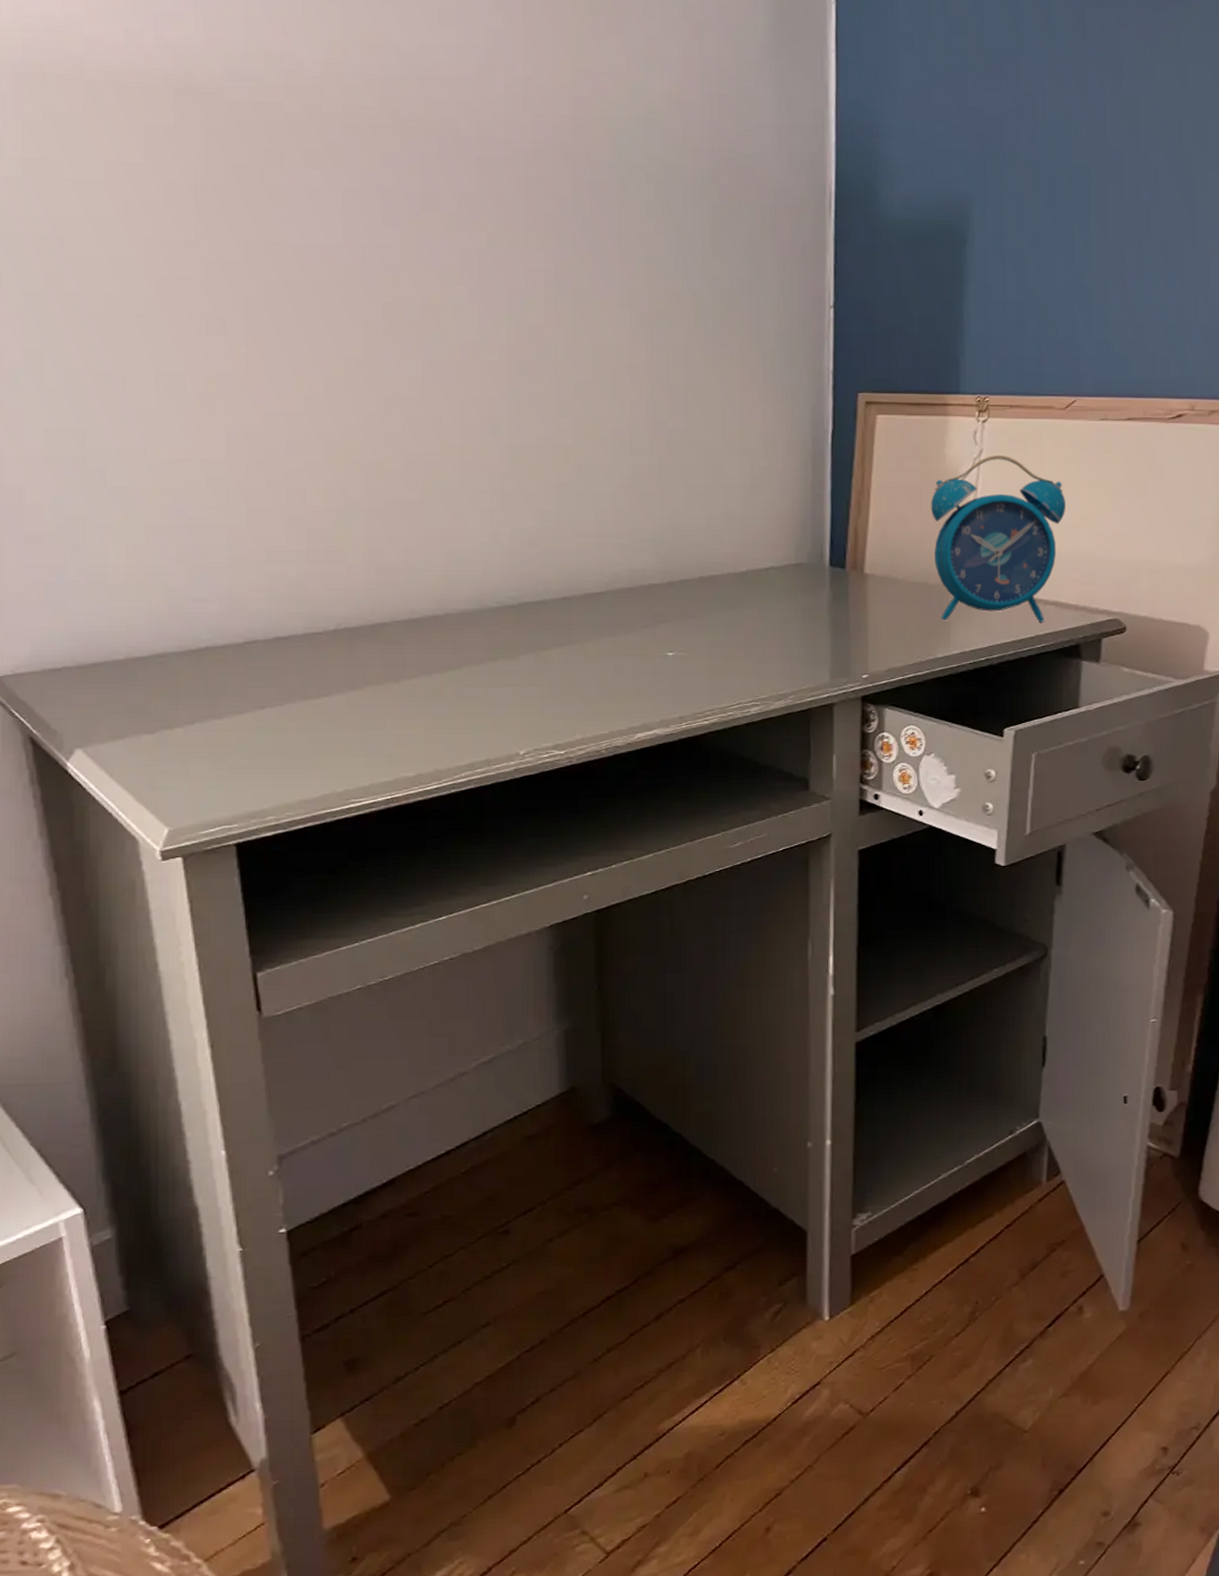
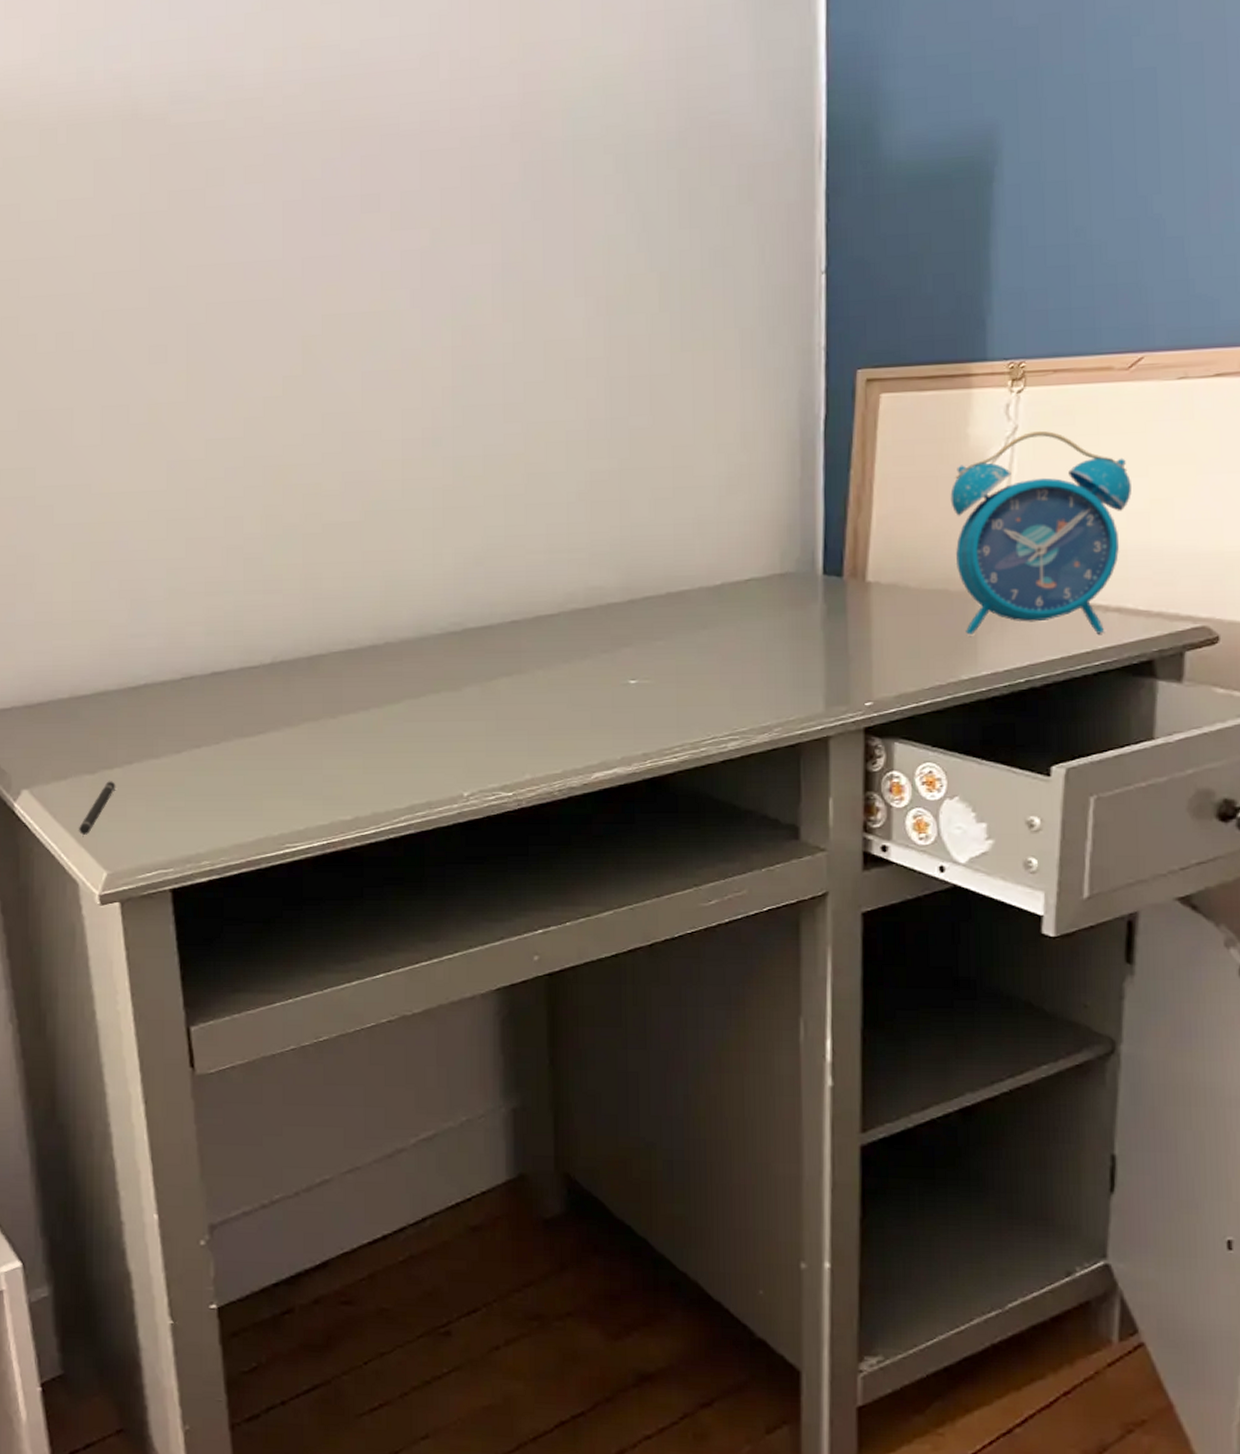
pen: none [138,741,177,793] -> present [79,781,116,835]

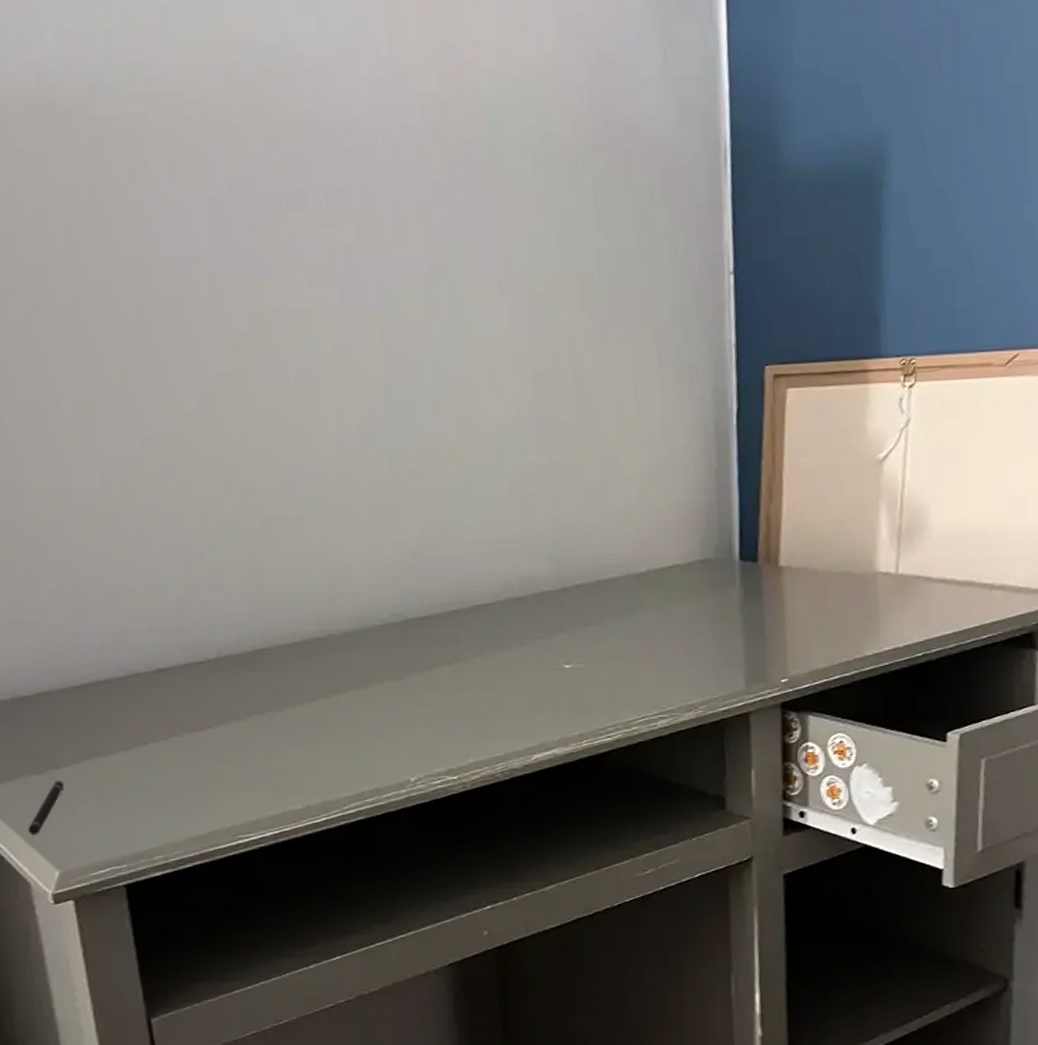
alarm clock: present [950,430,1132,635] -> none [852,422,1011,614]

